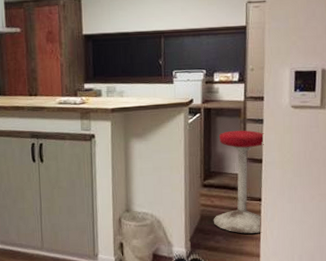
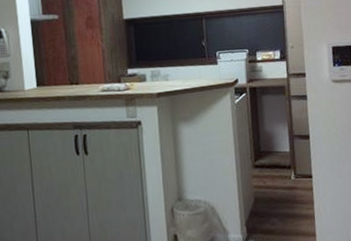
stool: present [213,130,265,234] -> none [265,107,316,213]

